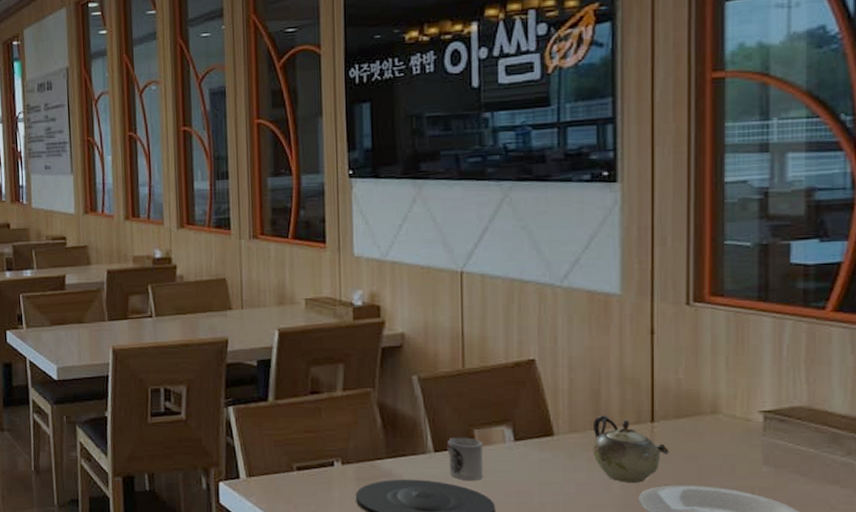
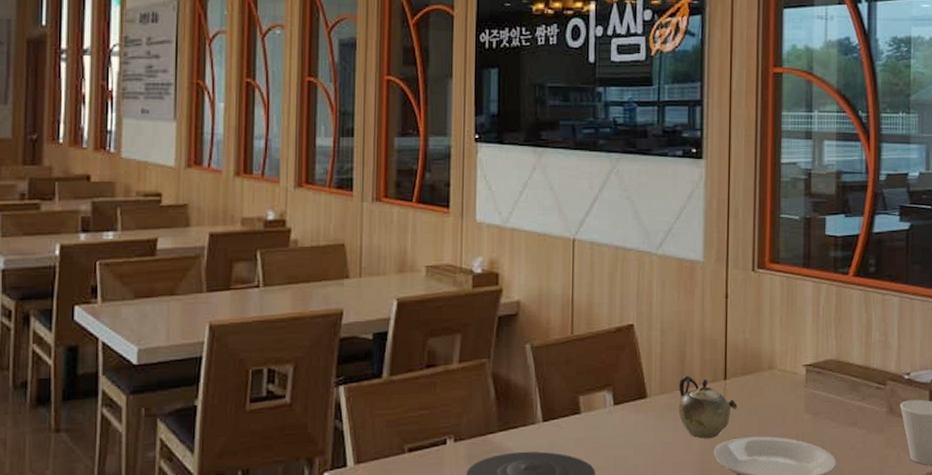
cup: present [447,437,483,480] -> none [554,404,586,449]

